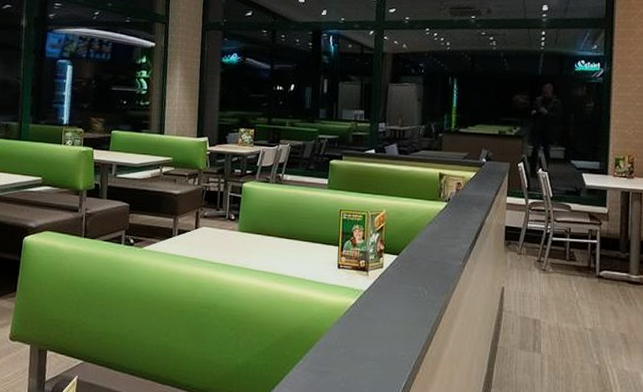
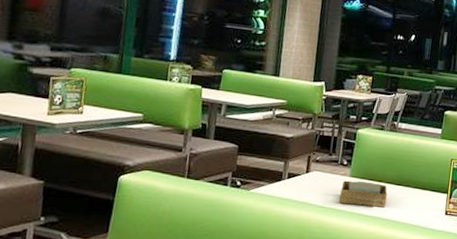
napkin holder: none [229,235,277,262] -> present [339,180,388,208]

